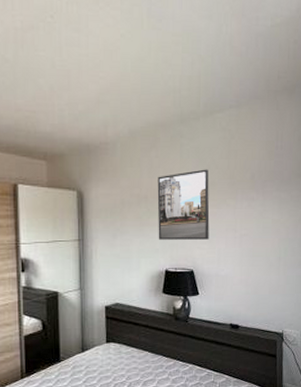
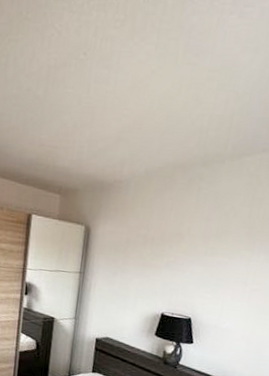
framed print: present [157,169,210,240] -> none [159,215,226,290]

